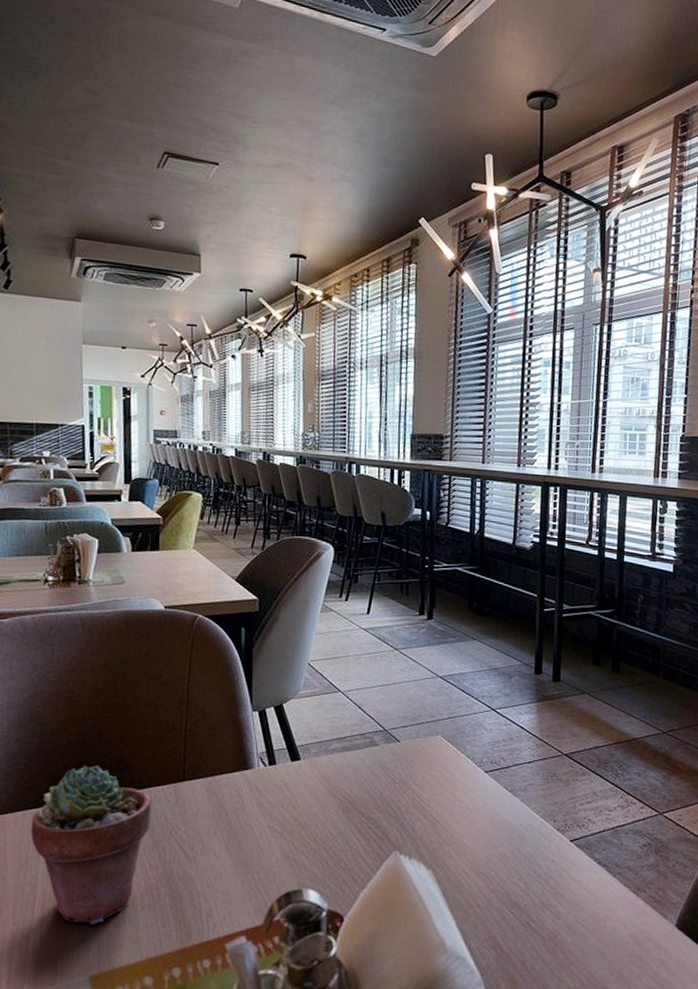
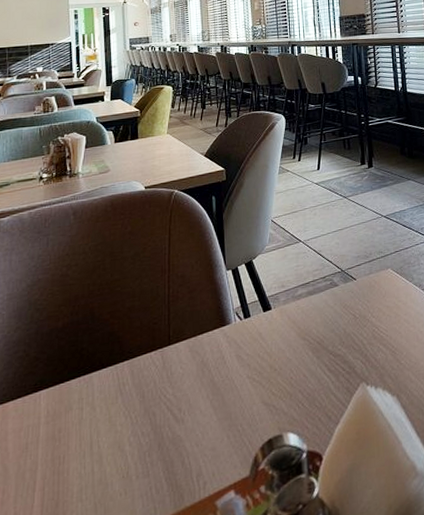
potted succulent: present [31,765,152,925] -> none [30,342,141,503]

